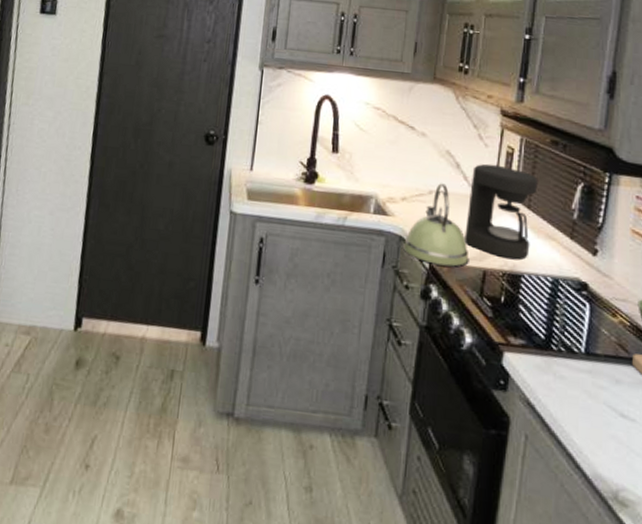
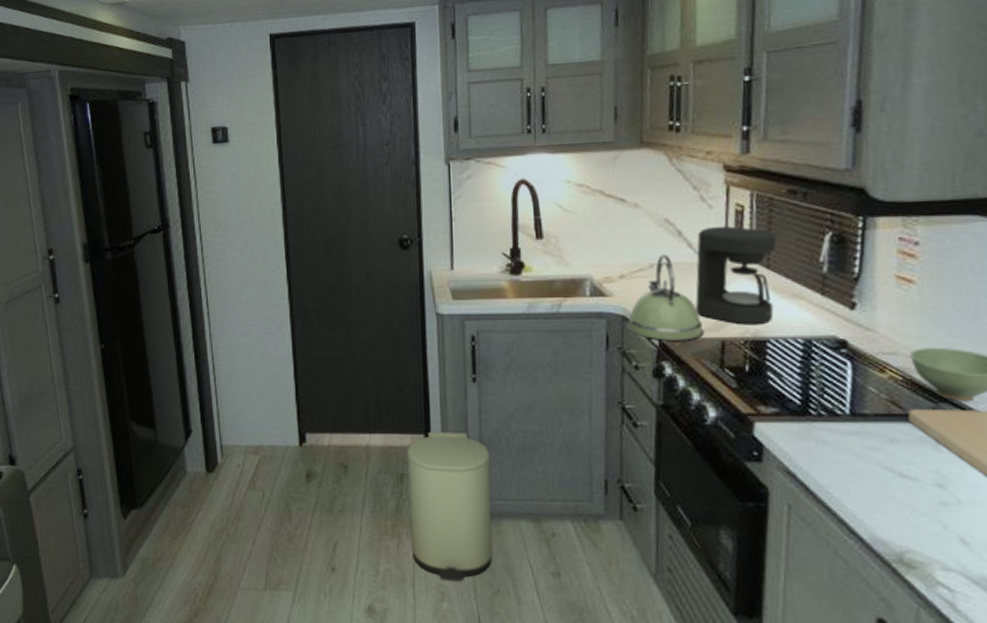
pedal bin: none [170,330,261,490] -> present [408,432,492,582]

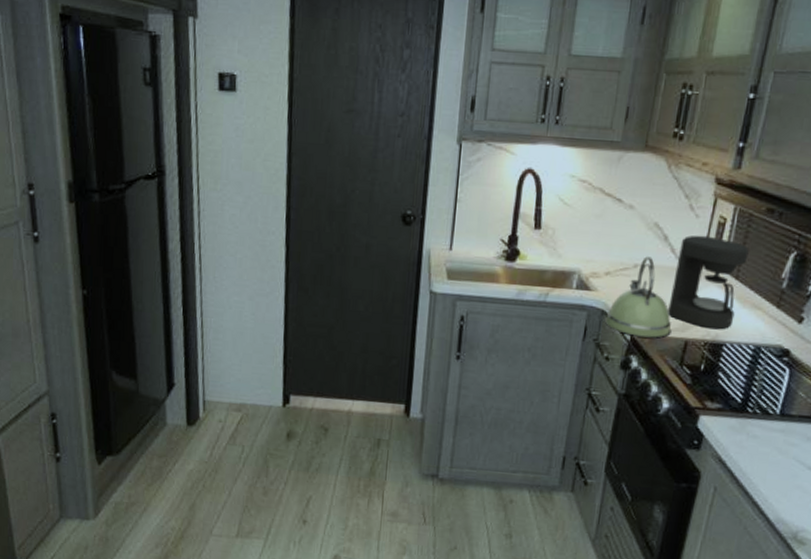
pedal bin: present [408,432,492,582] -> none [380,403,463,538]

